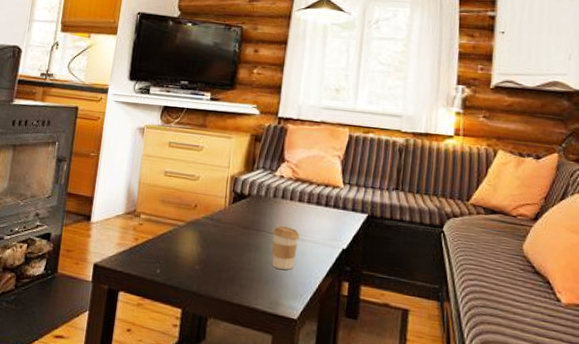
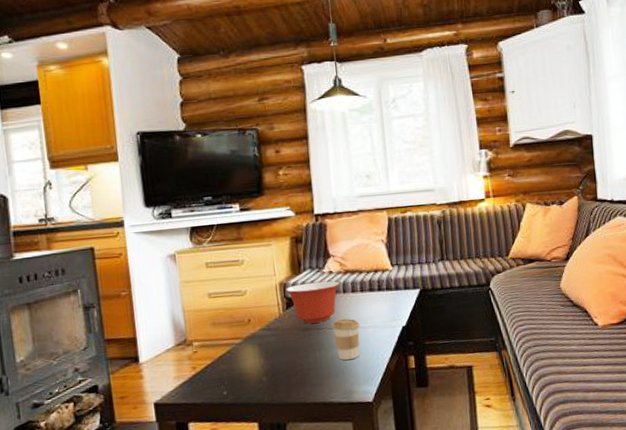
mixing bowl: none [236,181,289,225] -> present [286,281,340,324]

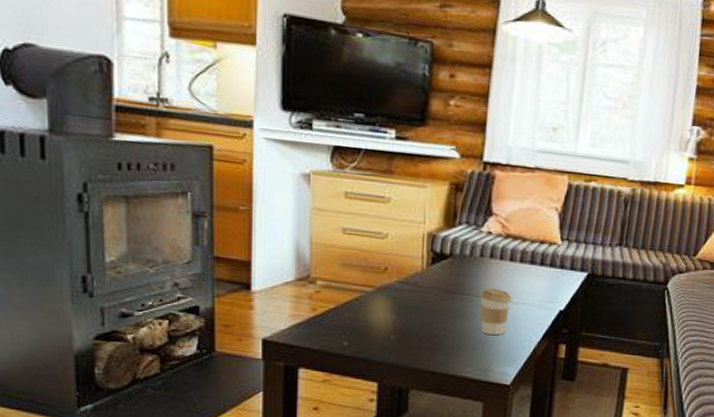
mixing bowl: present [286,281,340,324] -> none [434,239,498,287]

